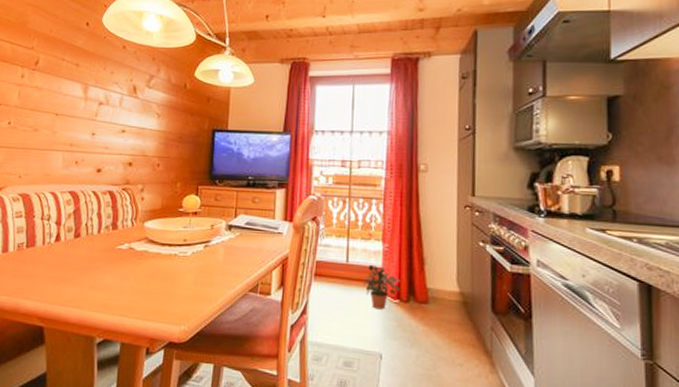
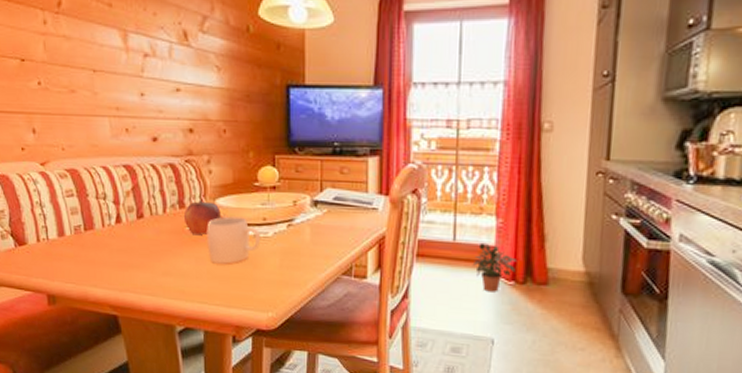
fruit: none [115,222,148,254] -> present [184,199,221,236]
mug: none [133,237,181,280] -> present [207,216,261,264]

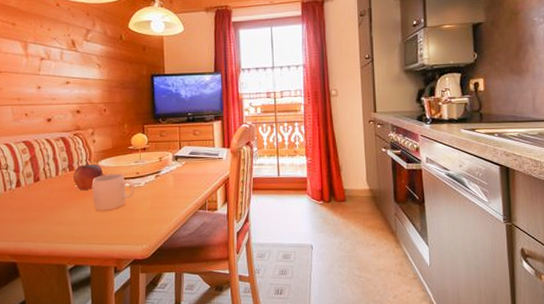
potted plant: present [472,242,518,292] -> none [293,175,323,211]

